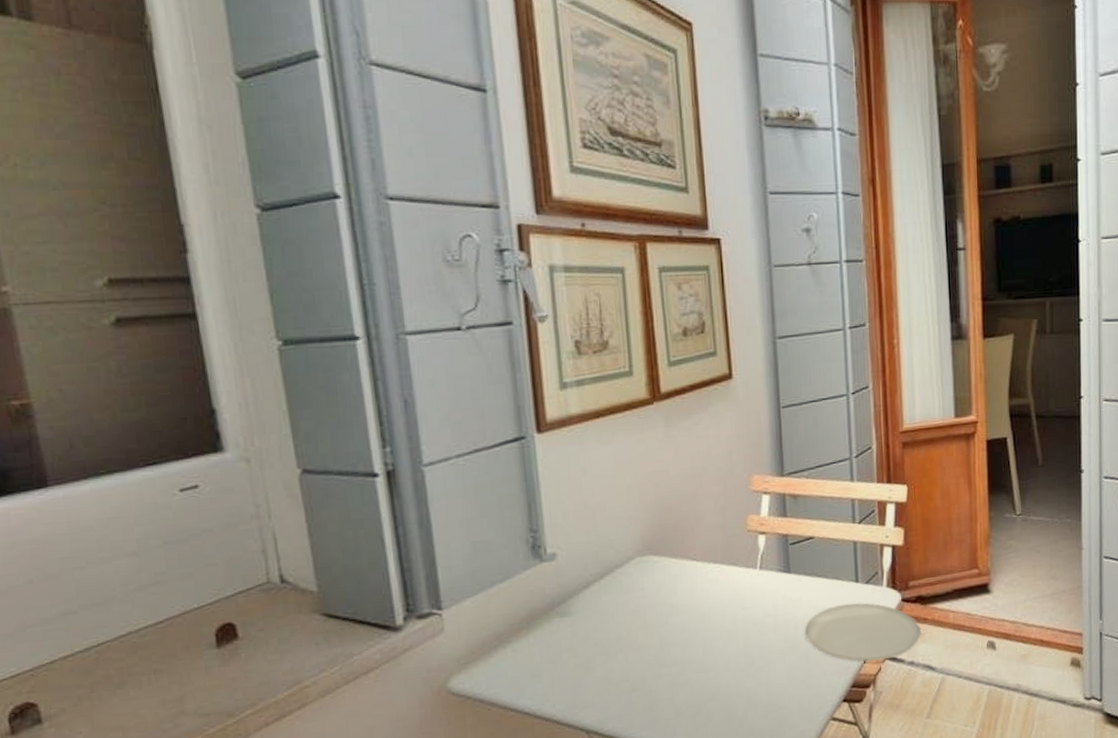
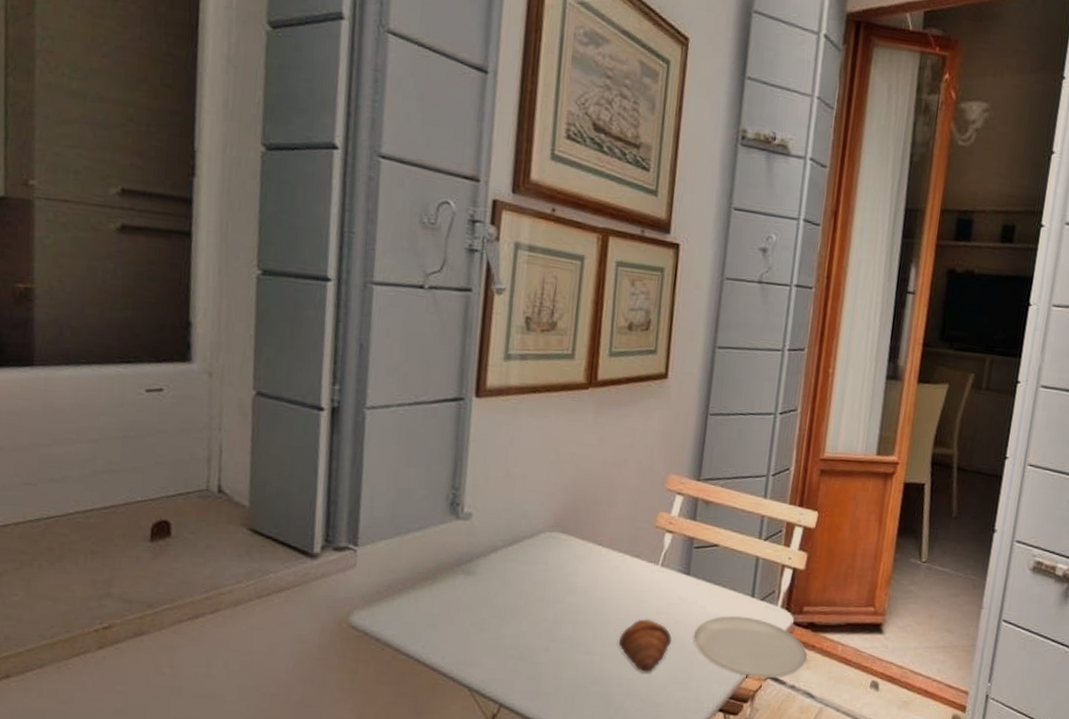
croissant: none [730,624,784,678] -> present [618,618,673,672]

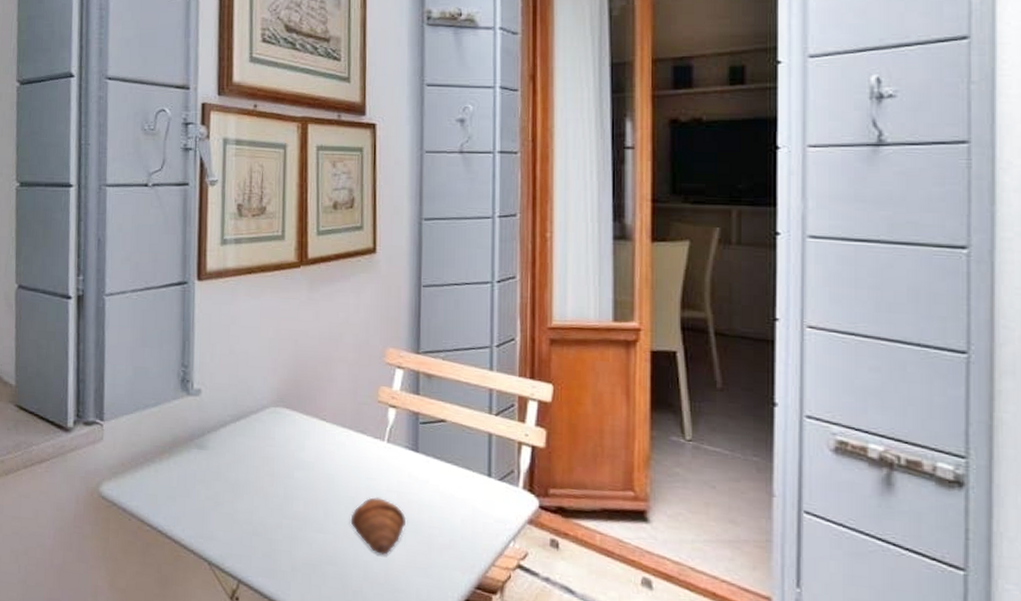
plate: present [694,615,808,679] -> none [429,496,561,569]

